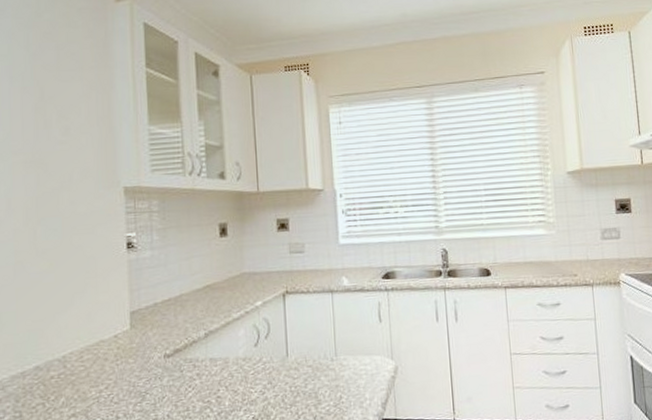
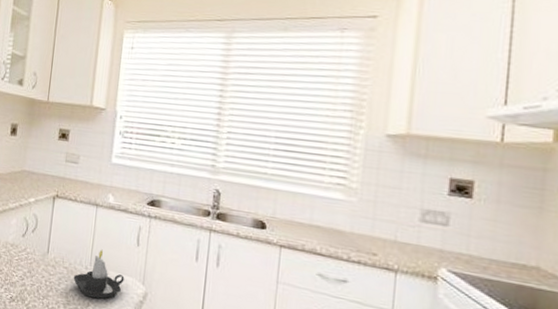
candle: none [320,336,373,390] -> present [73,249,125,299]

